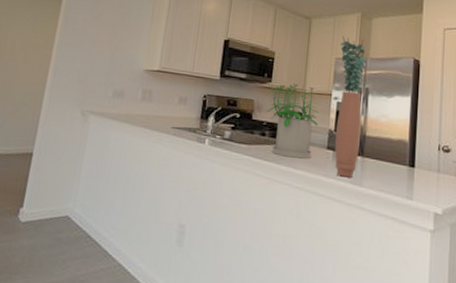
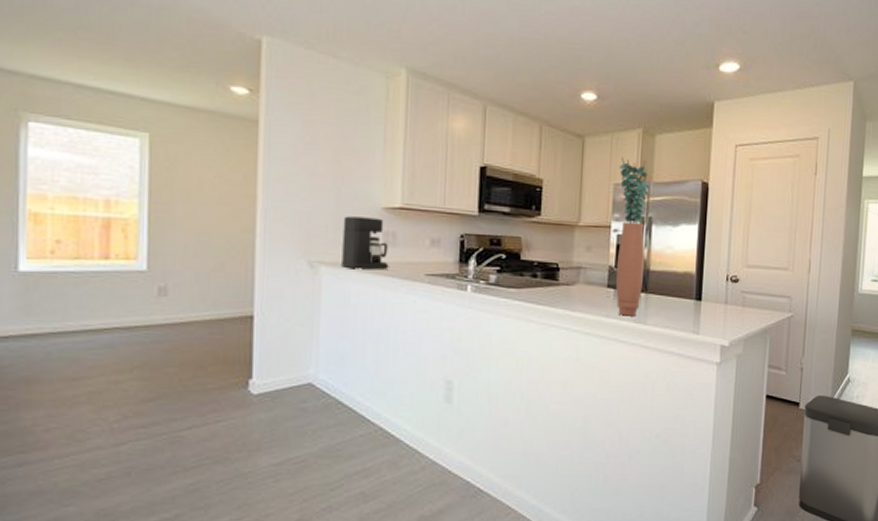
coffee maker: none [106,75,145,121] -> present [342,216,389,270]
potted plant: present [267,83,319,159] -> none [538,215,597,300]

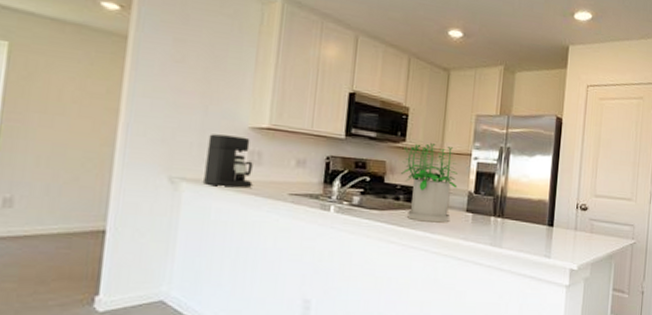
potted plant: none [538,215,597,300] -> present [401,142,458,223]
vase: present [615,157,649,316] -> none [474,91,509,240]

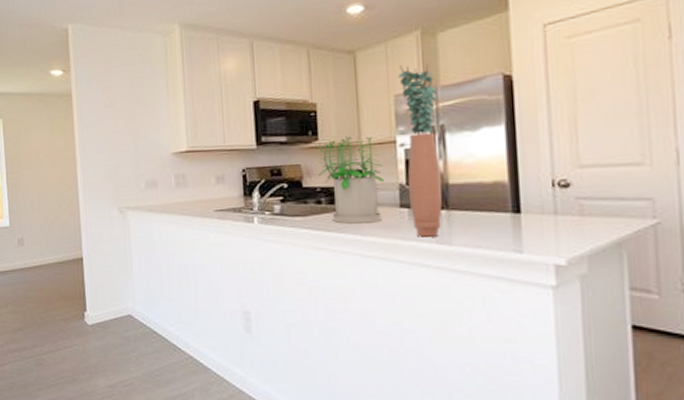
coffee maker: present [204,134,253,188] -> none [141,163,183,212]
vase: none [474,91,509,240] -> present [397,64,443,237]

